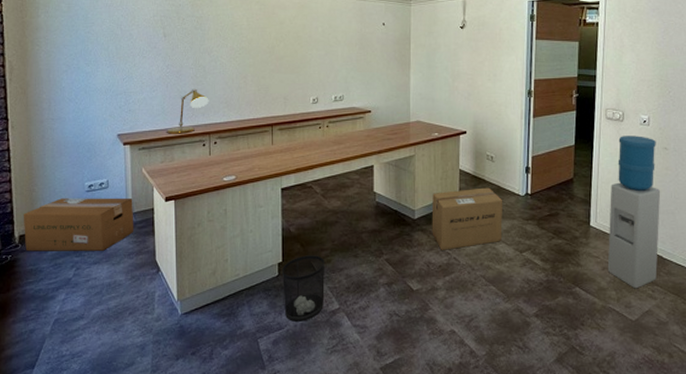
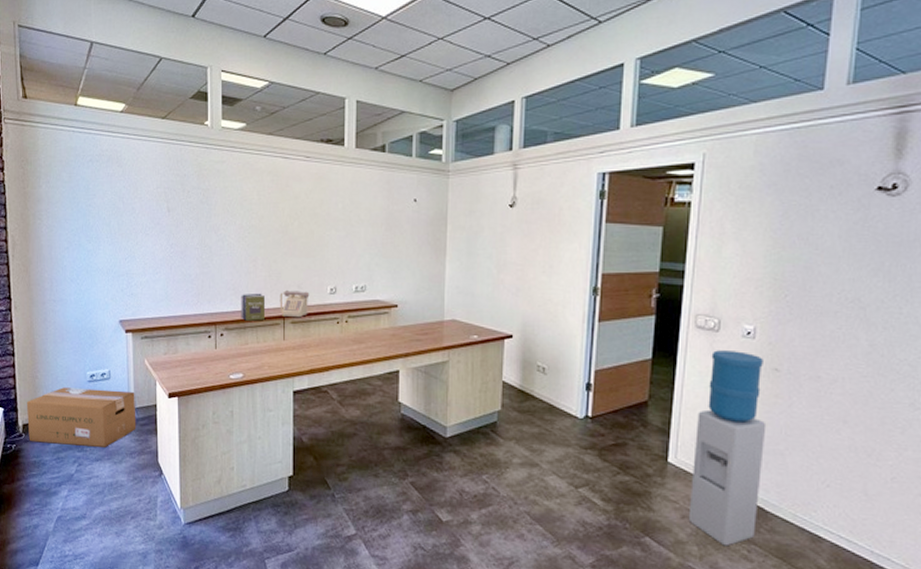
desk lamp: present [167,88,209,134] -> none [170,271,216,323]
books: none [232,106,254,130] -> present [240,294,265,321]
telephone: none [268,102,295,125] -> present [279,290,310,318]
waste bin: present [281,255,325,322] -> none [292,470,340,545]
box: present [431,187,503,250] -> none [466,405,555,478]

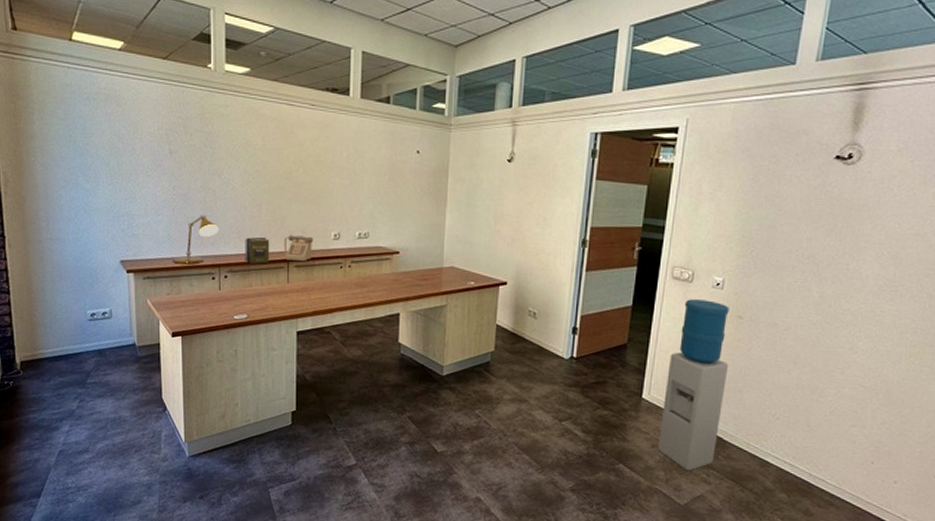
box: present [26,387,136,448] -> none [23,325,139,384]
desk lamp: none [170,271,216,323] -> present [173,214,219,265]

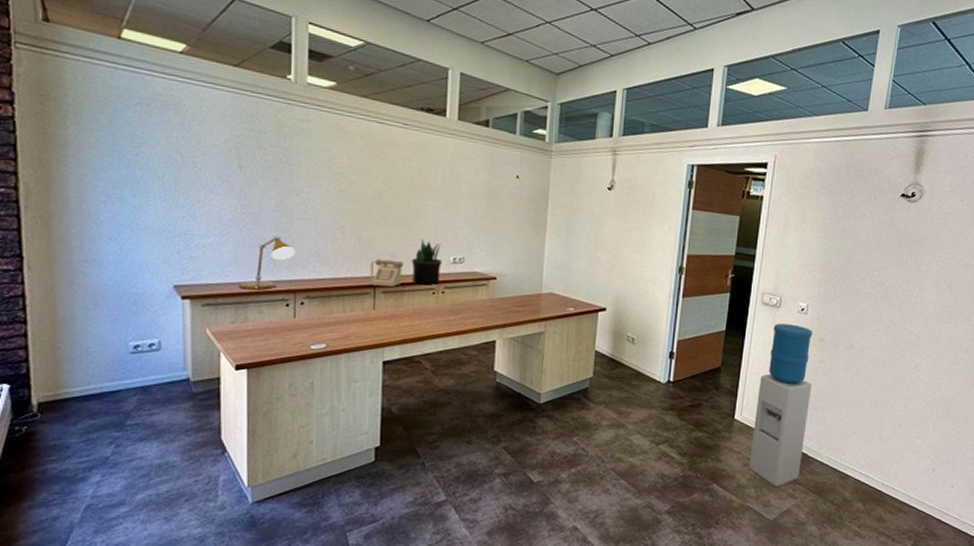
books: present [245,237,269,264] -> none [325,261,353,290]
planter: none [321,216,348,260] -> present [411,240,442,285]

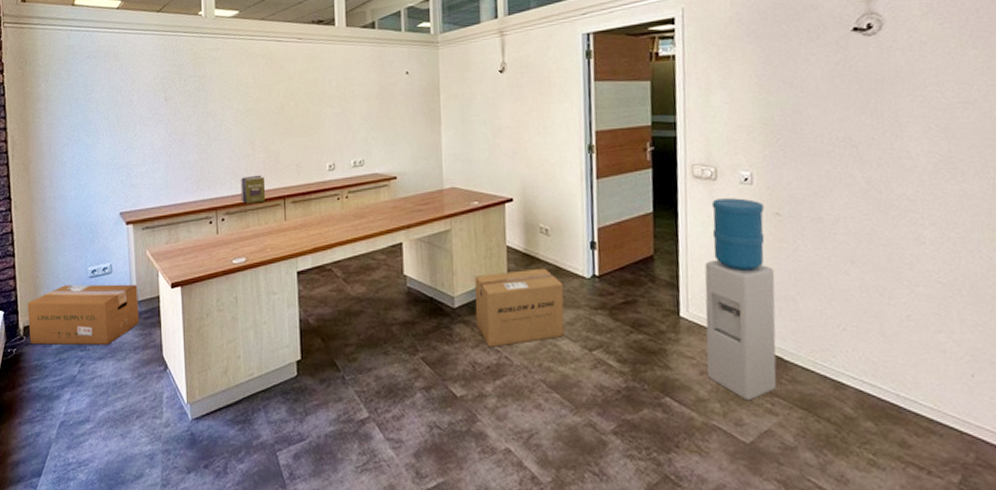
box: none [43,359,194,426] -> present [27,284,140,345]
desk lamp: present [239,235,296,290] -> none [171,158,215,211]
books: none [325,261,353,290] -> present [240,176,265,204]
telephone: present [370,259,404,288] -> none [279,169,309,197]
planter: present [411,240,442,285] -> none [315,147,343,192]
box: none [559,372,641,440] -> present [475,268,565,347]

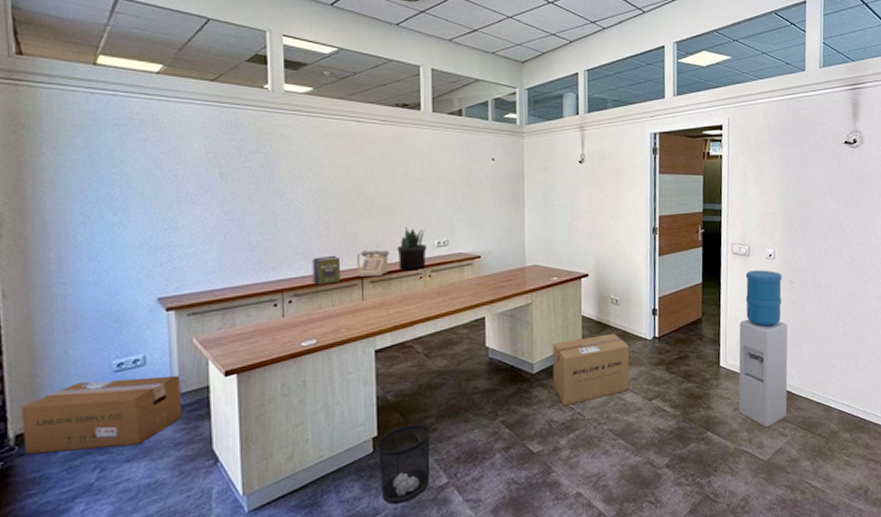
telephone: none [279,169,309,197] -> present [356,249,390,277]
waste bin: none [300,352,351,432] -> present [377,424,430,504]
planter: none [315,147,343,192] -> present [397,227,427,271]

